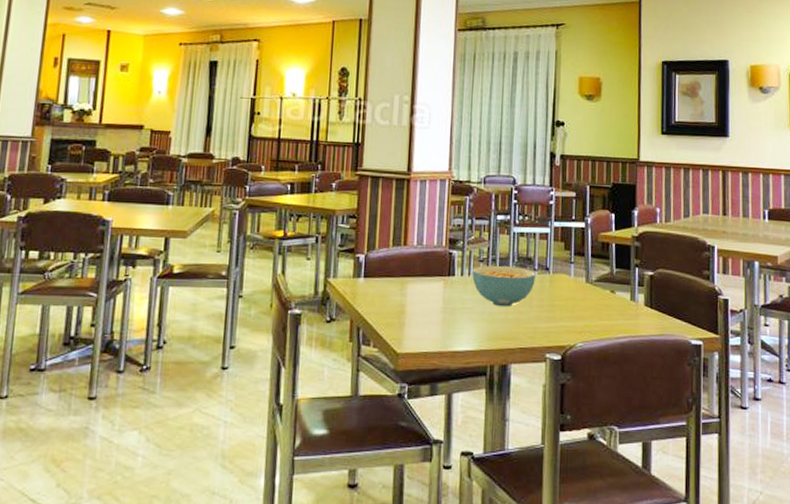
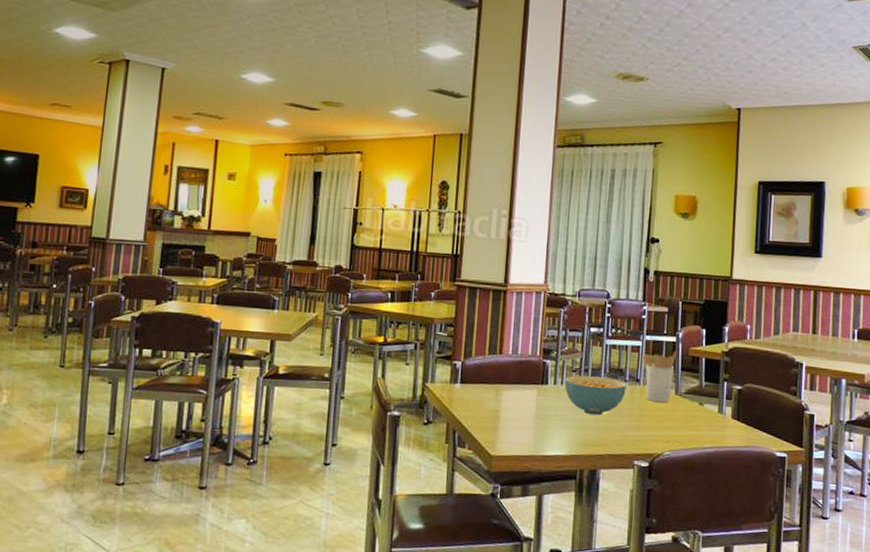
utensil holder: none [551,237,586,291] -> present [642,350,677,402]

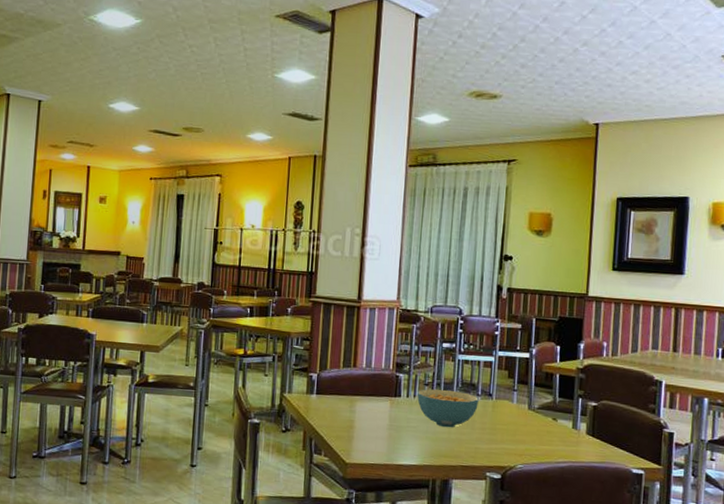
utensil holder: present [642,350,677,402] -> none [495,366,531,417]

